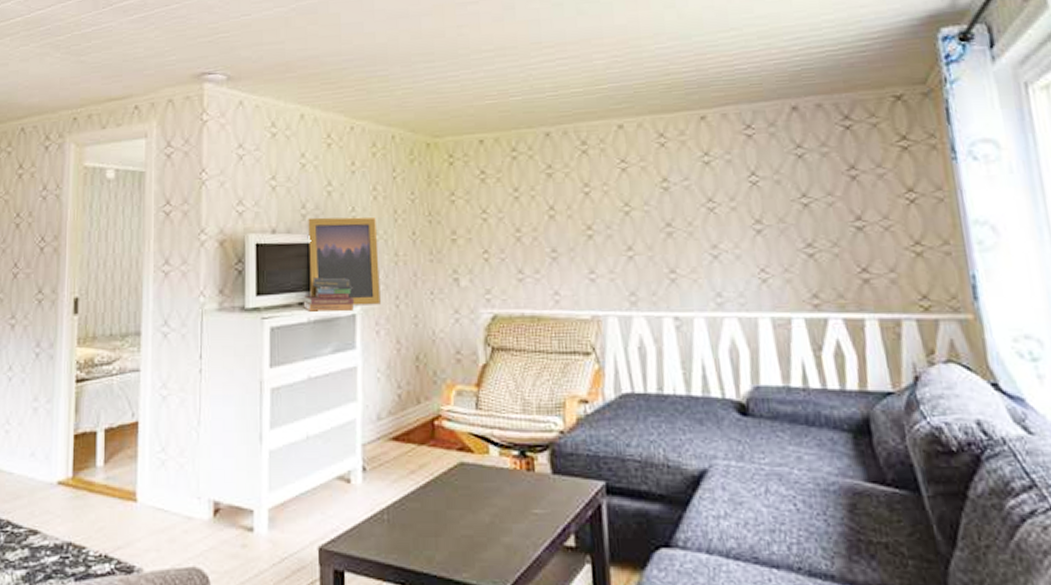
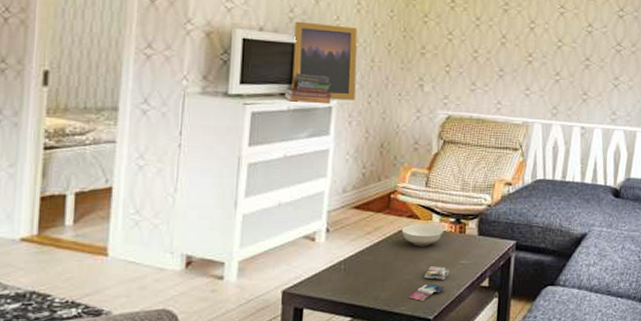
bowl: none [452,459,506,490] -> present [401,224,443,247]
magazine: none [470,517,520,565] -> present [408,266,450,301]

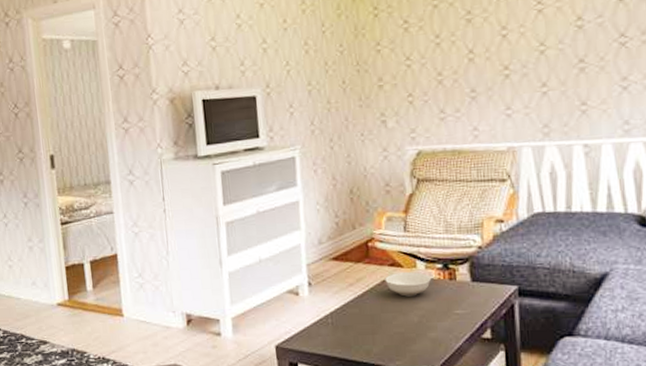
books: present [284,73,332,105] -> none [248,125,294,157]
picture frame: present [292,21,358,100] -> none [247,69,317,149]
magazine: present [408,266,450,301] -> none [402,317,444,355]

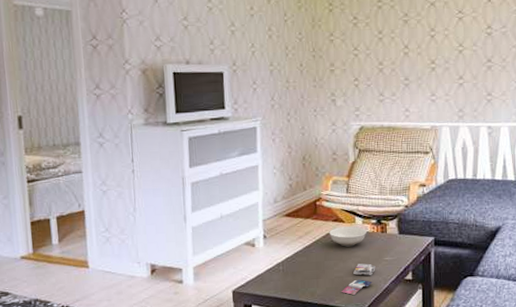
magazine: none [402,317,444,355] -> present [341,263,376,295]

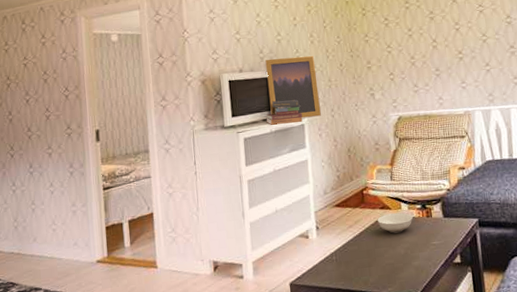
books: none [214,99,256,125] -> present [266,99,303,125]
picture frame: none [216,51,276,120] -> present [265,56,321,118]
magazine: present [341,263,376,295] -> none [393,248,425,282]

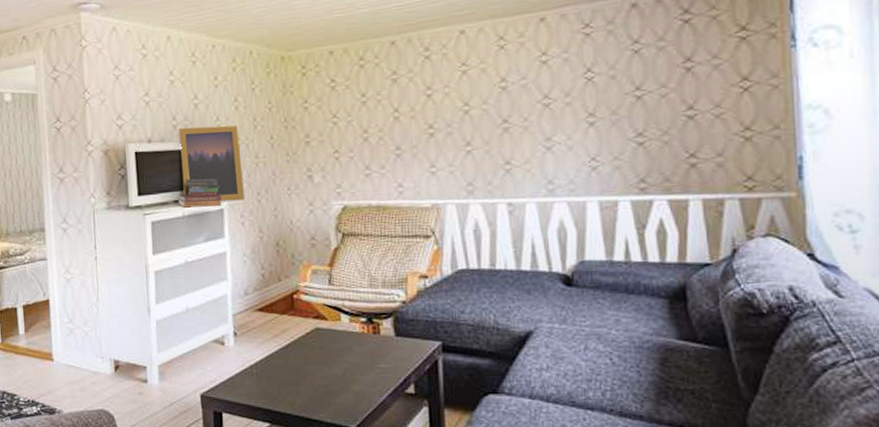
bowl: present [377,212,413,234] -> none [309,325,355,349]

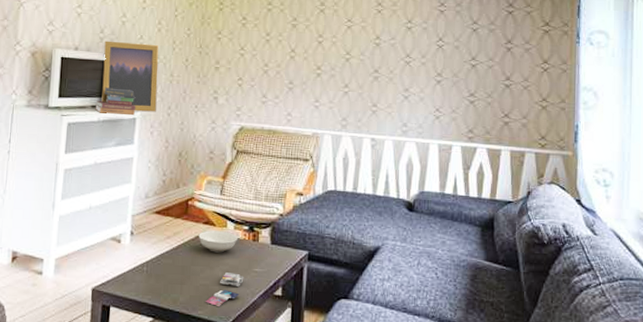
bowl: none [309,325,355,349] -> present [198,230,238,253]
magazine: none [325,371,368,408] -> present [205,272,244,306]

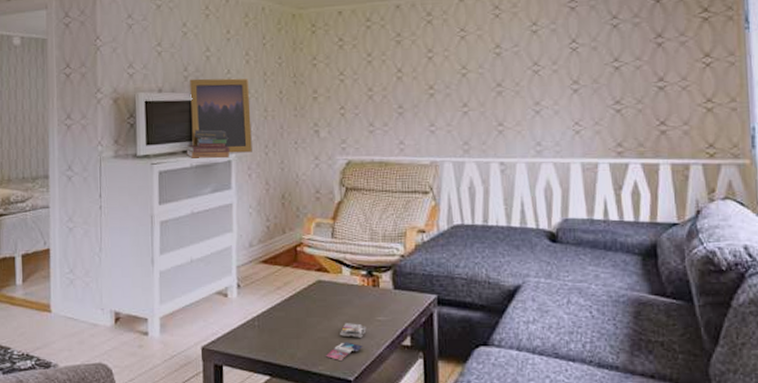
bowl: present [198,230,238,253] -> none [311,278,355,302]

